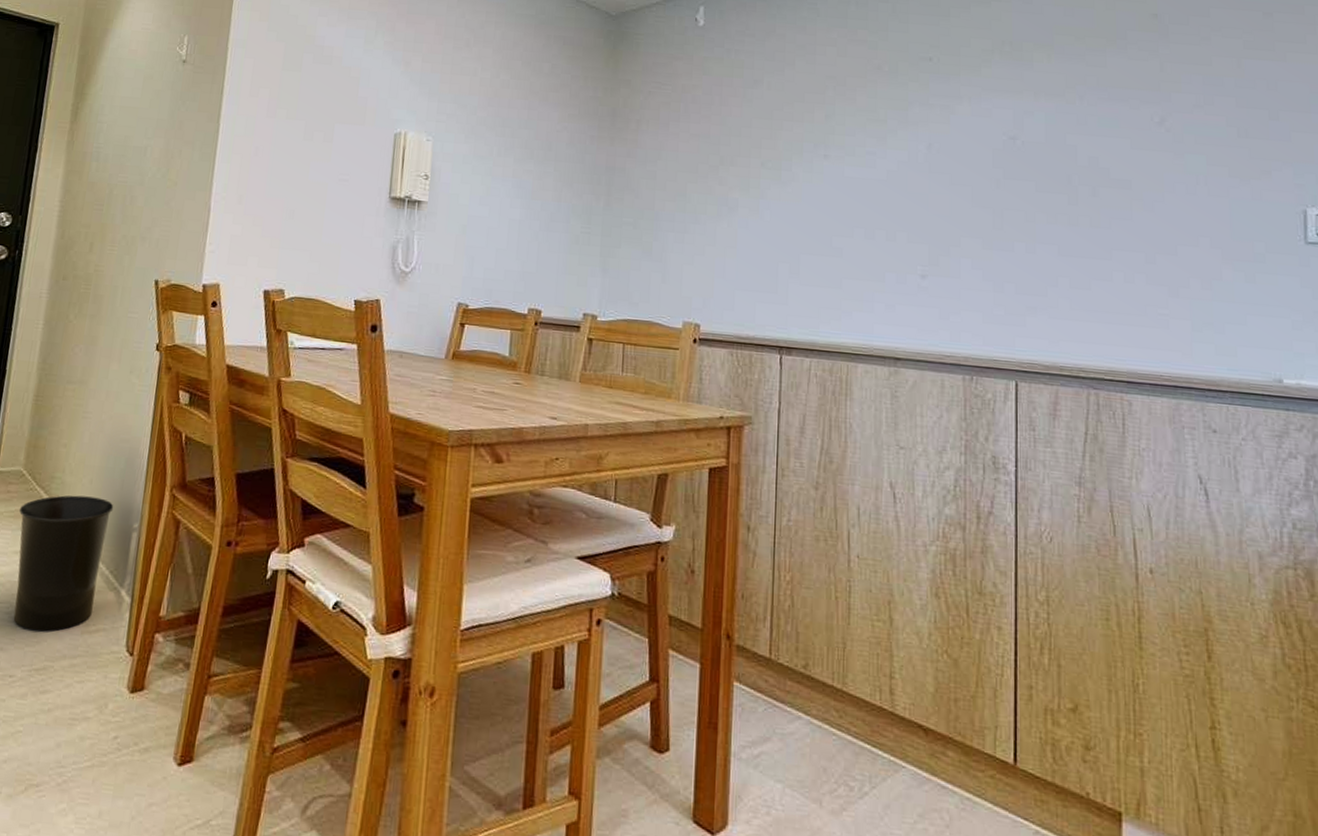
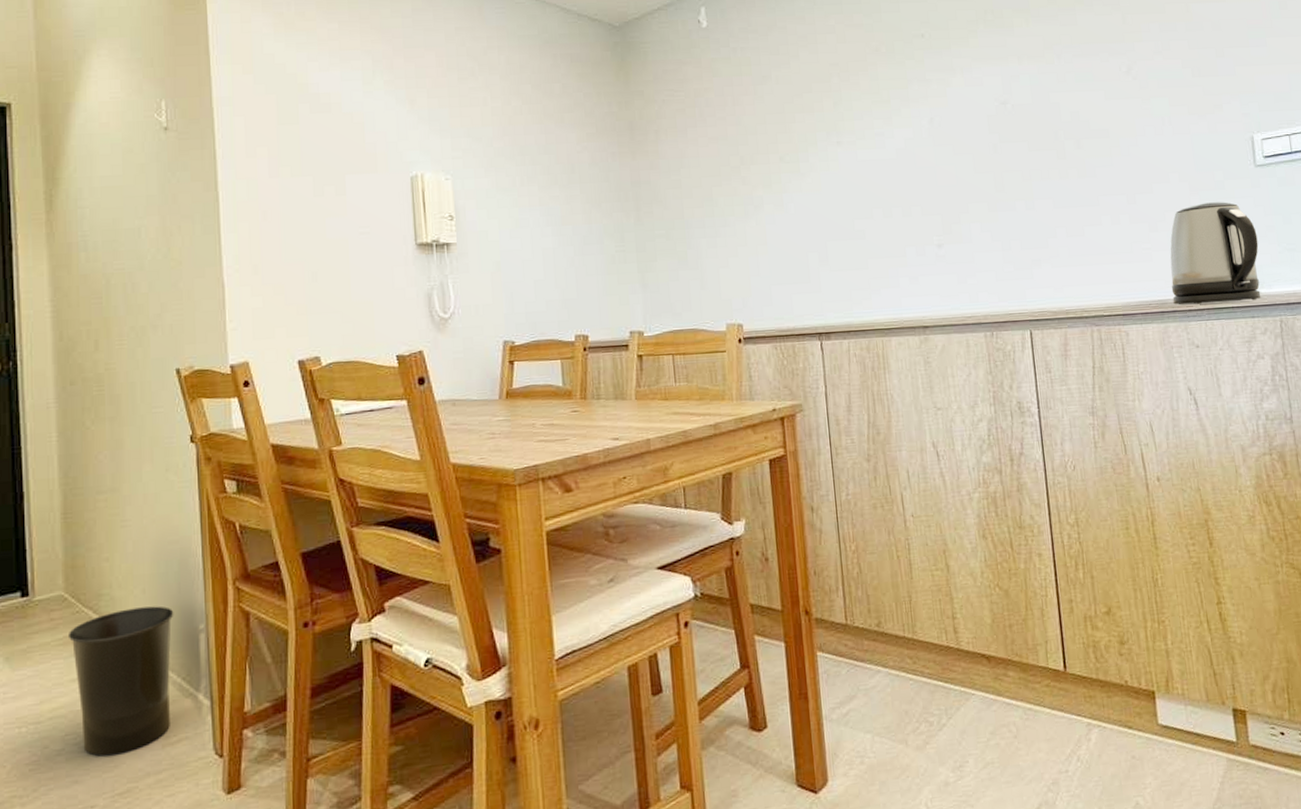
kettle: none [1189,274,1302,392] -> present [1170,202,1261,305]

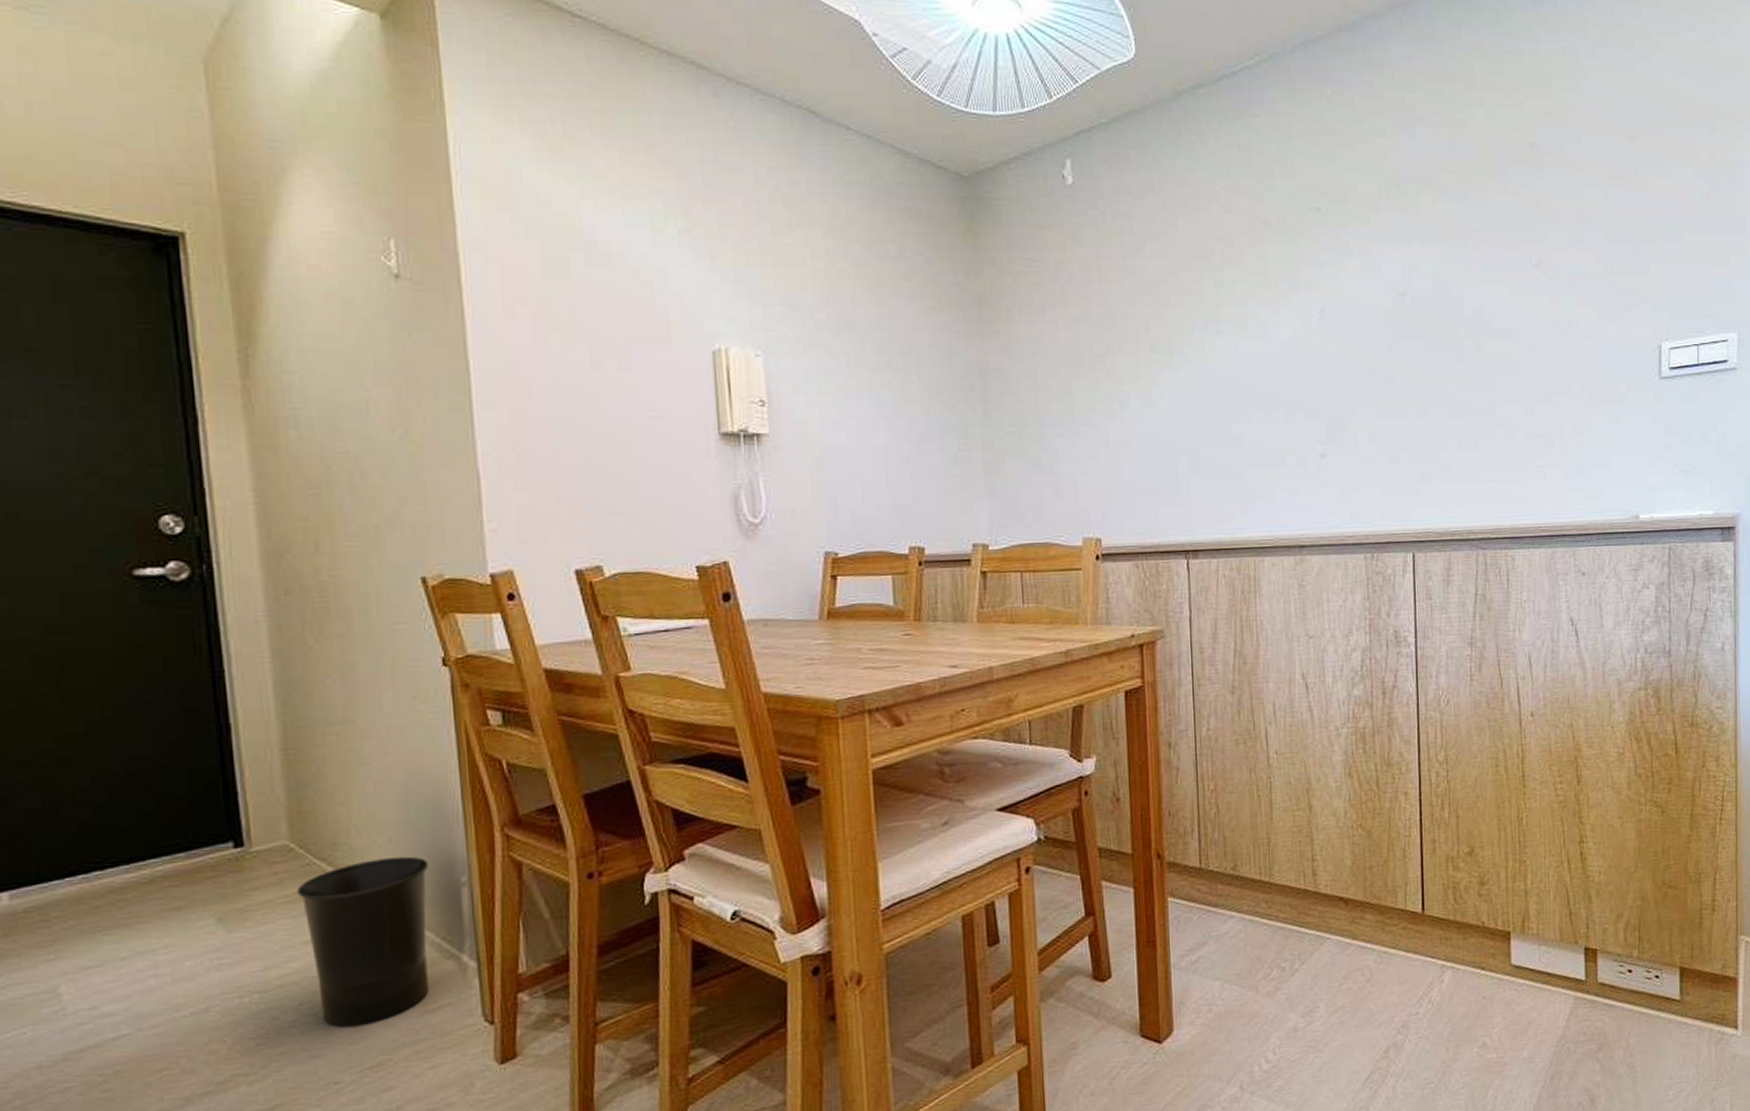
kettle: present [1170,202,1261,305] -> none [1562,416,1655,528]

